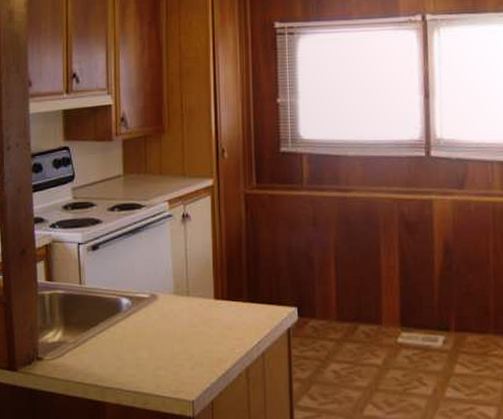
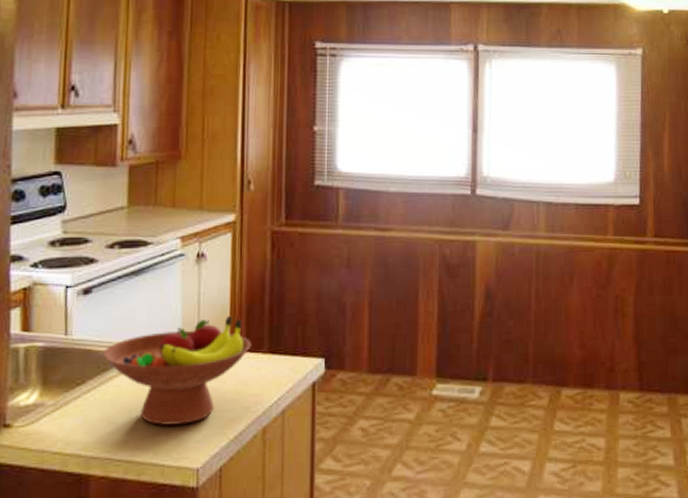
fruit bowl: none [110,268,233,364] -> present [103,315,252,426]

